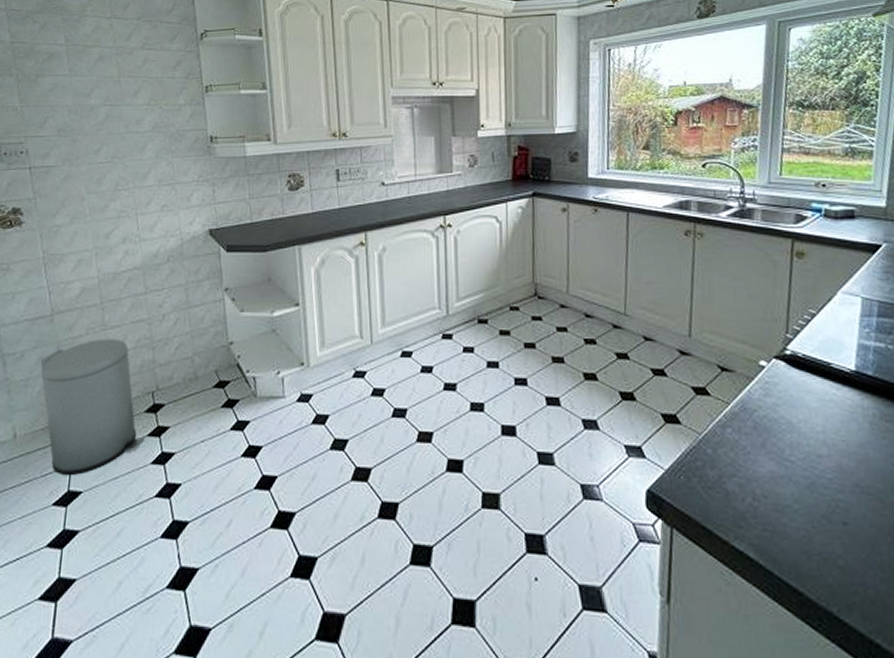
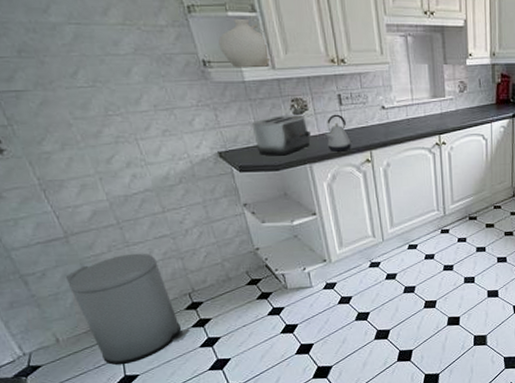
ceramic jug: none [227,95,275,144] -> present [218,18,272,68]
toaster: none [245,191,305,235] -> present [251,115,312,156]
kettle: none [319,190,345,232] -> present [325,114,351,152]

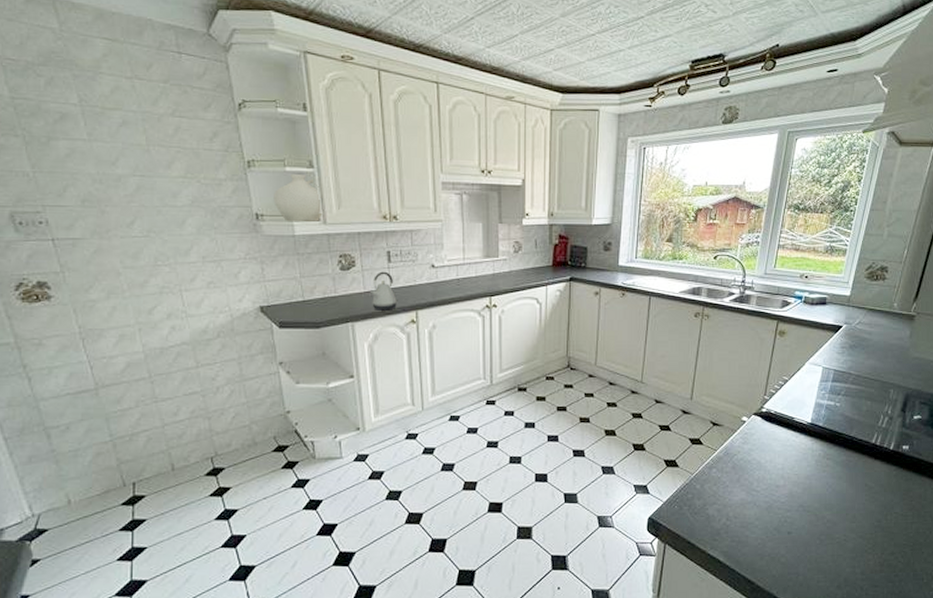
pedal bin: present [65,253,189,365] -> none [88,410,206,534]
toaster: present [251,115,312,156] -> none [297,271,357,313]

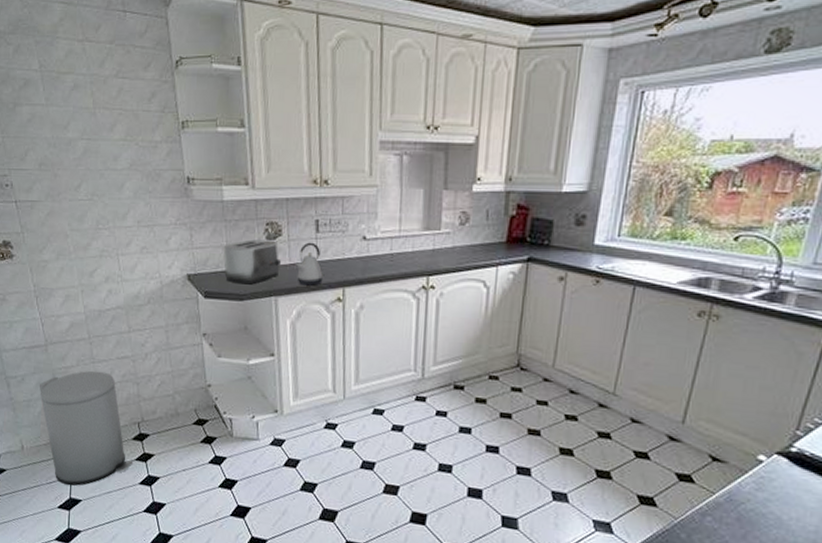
pedal bin: none [88,410,206,534] -> present [39,371,132,486]
ceramic jug: present [273,173,324,223] -> none [204,134,253,187]
toaster: none [297,271,357,313] -> present [223,239,282,285]

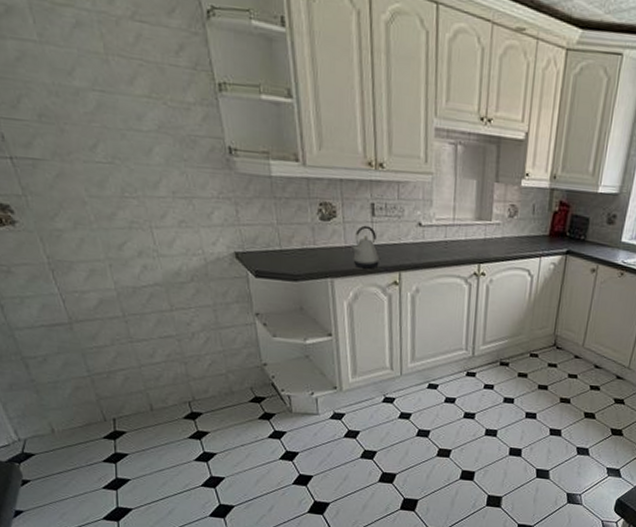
pedal bin: present [39,371,132,486] -> none [66,350,185,466]
toaster: present [223,239,282,285] -> none [273,219,337,266]

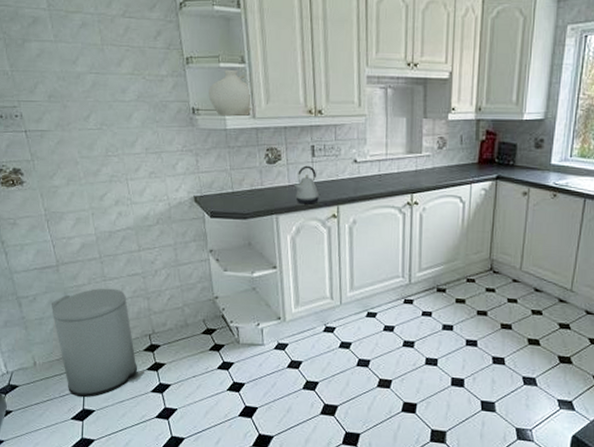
pedal bin: none [66,350,185,466] -> present [51,288,144,397]
ceramic jug: none [248,102,304,163] -> present [208,69,254,117]

